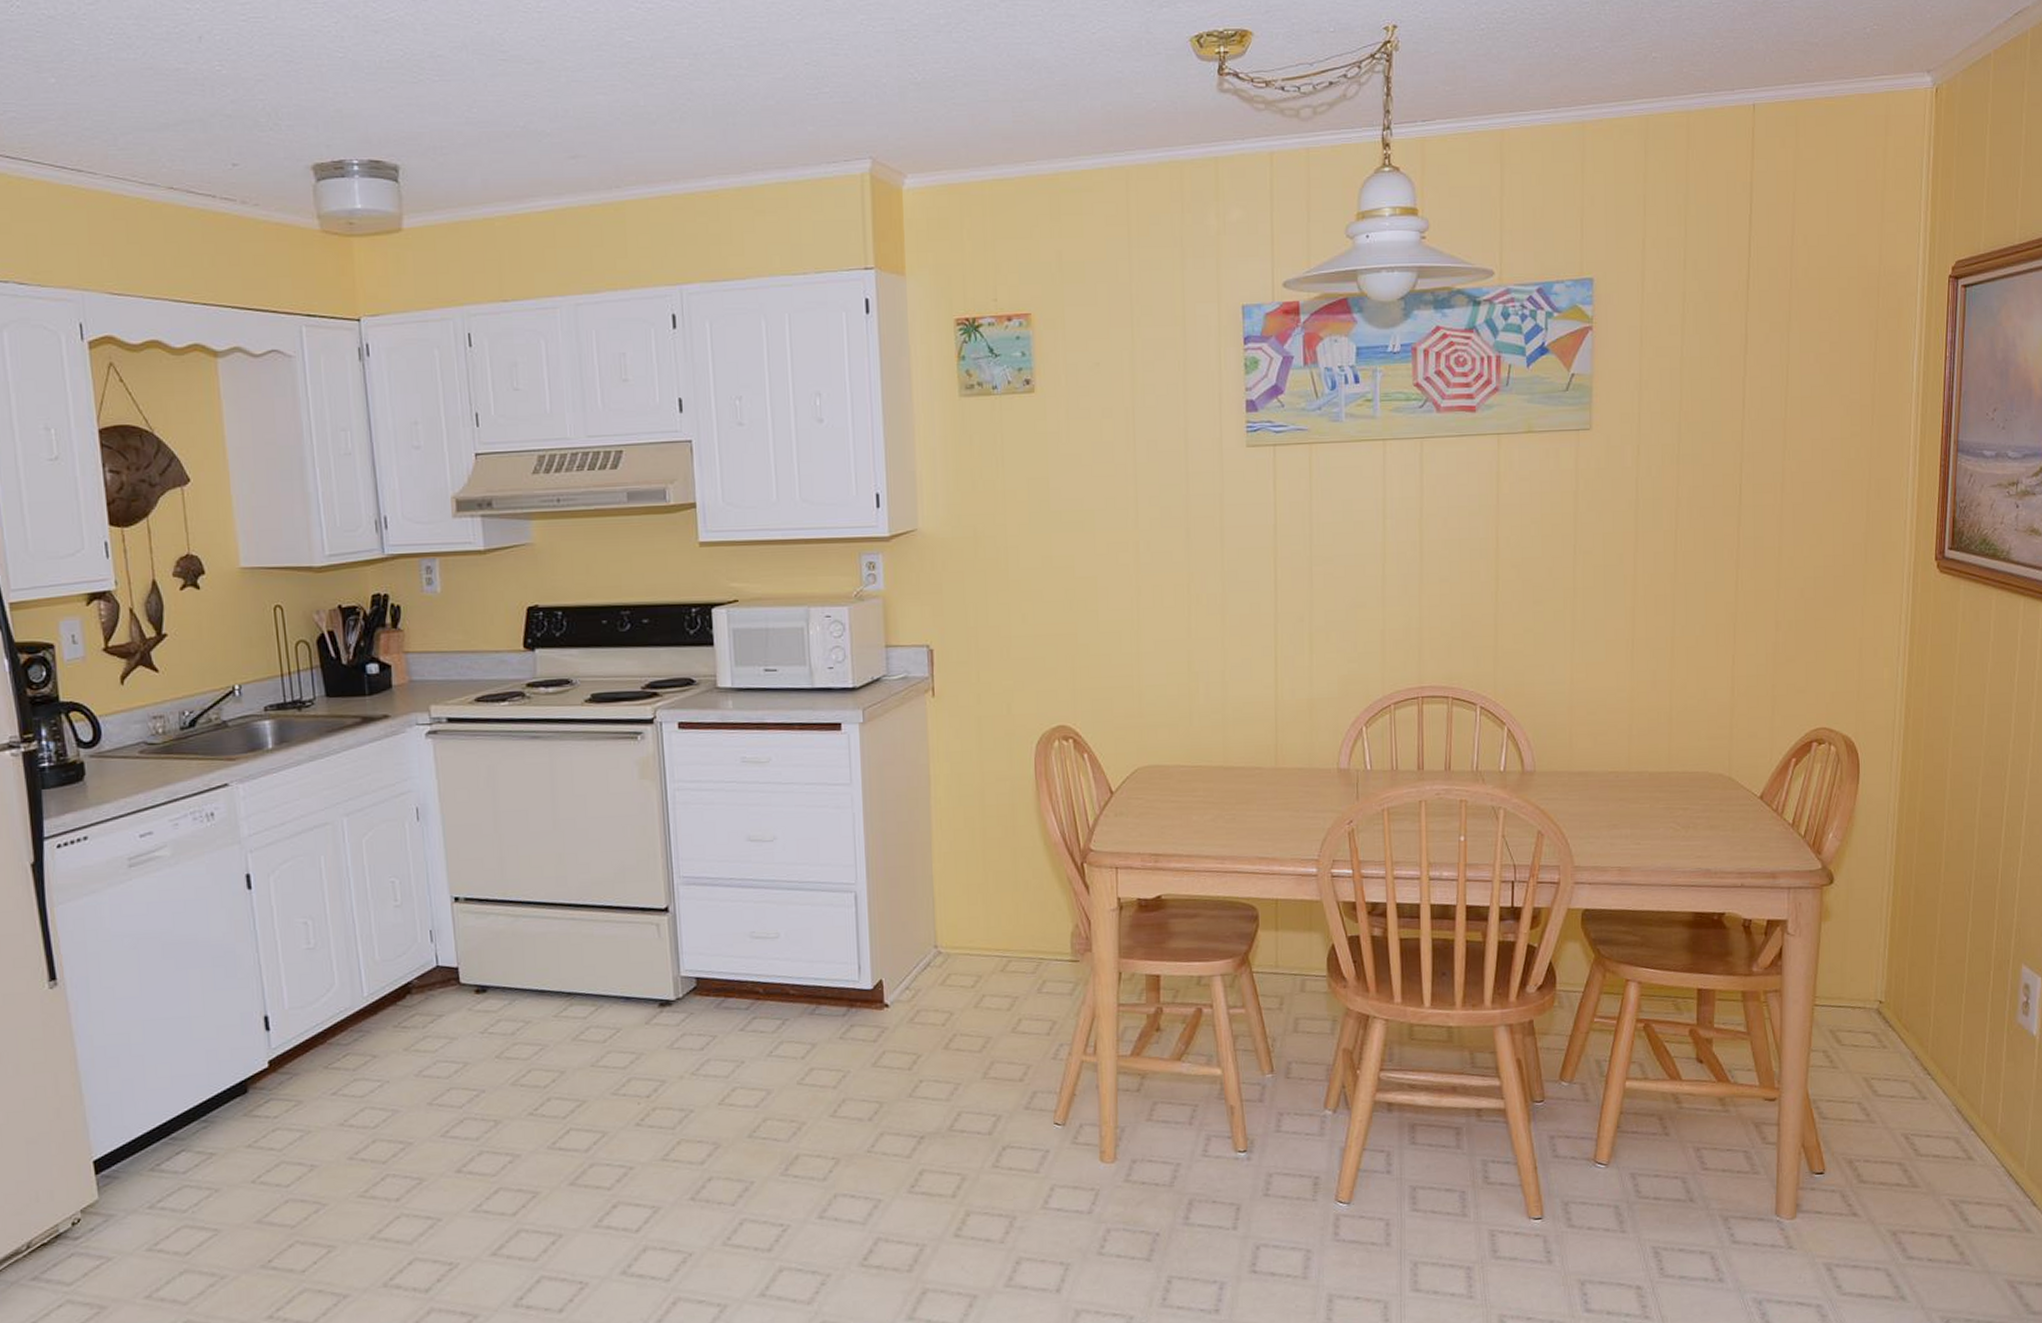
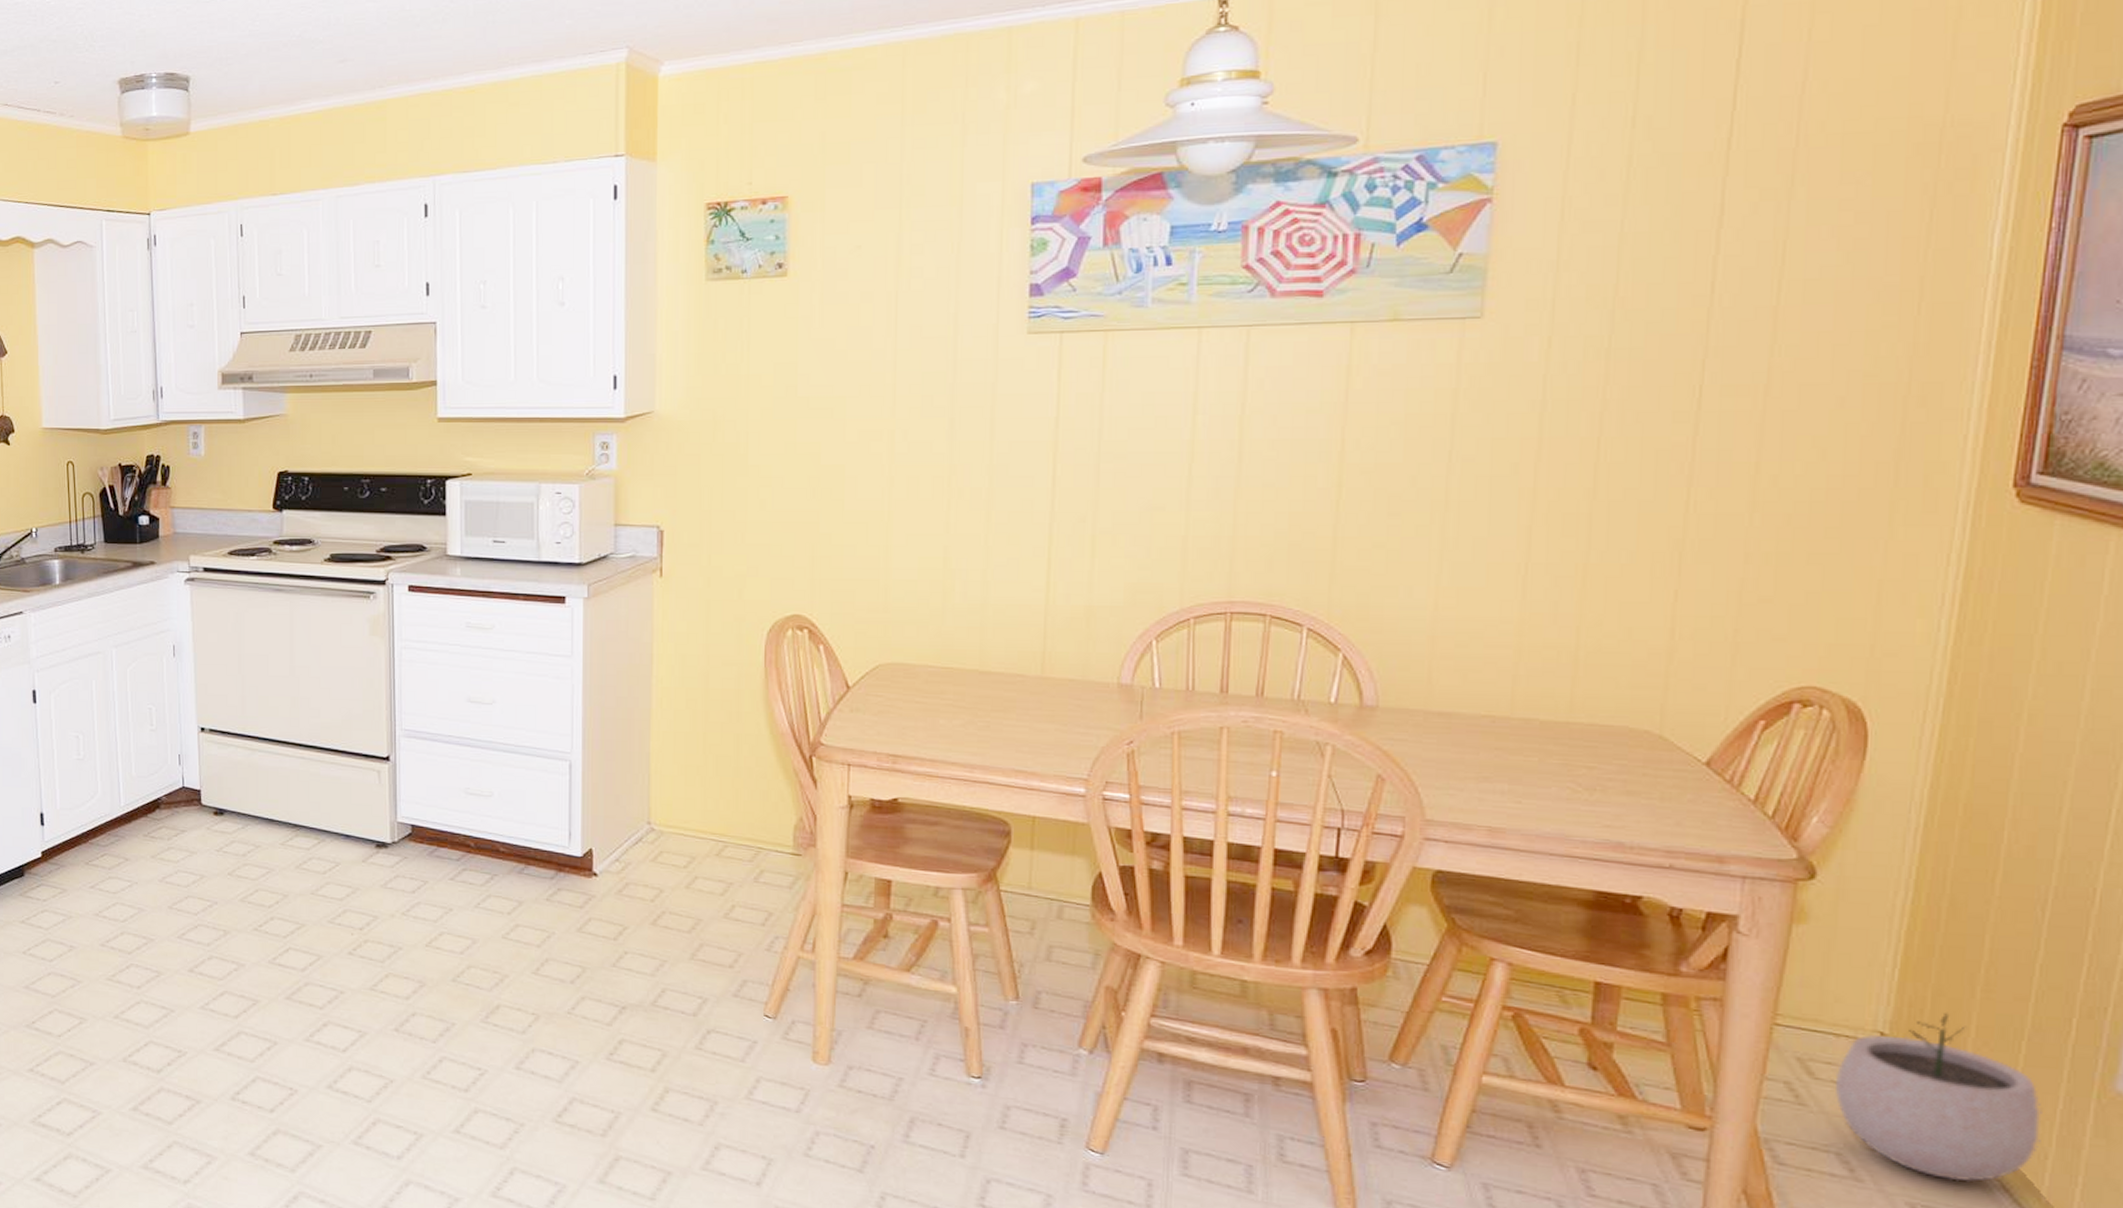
plant pot: none [1855,979,1977,1111] -> present [1836,1013,2042,1182]

